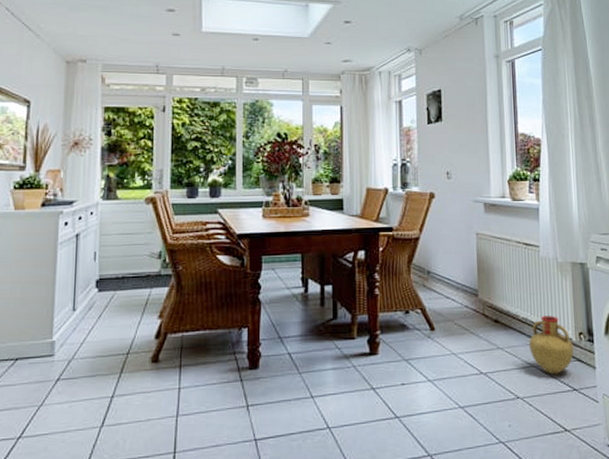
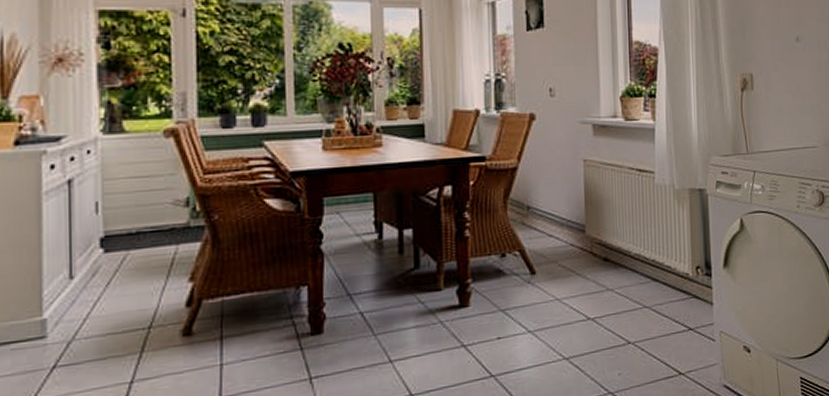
vase: present [529,316,574,375] -> none [642,249,690,315]

